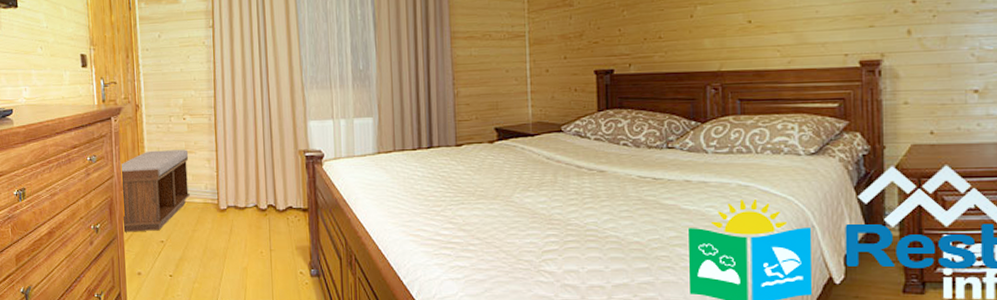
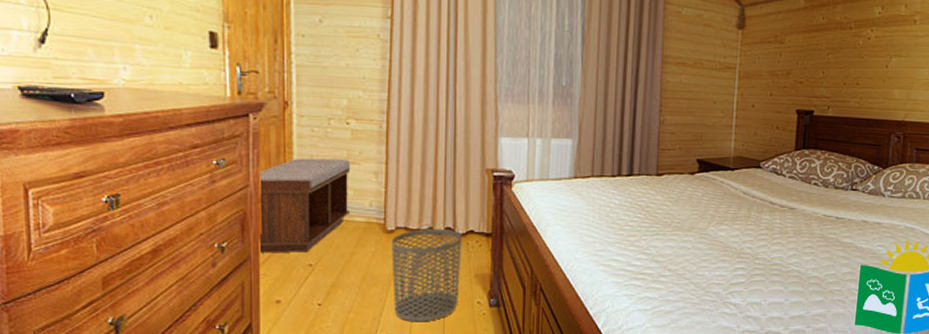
waste bin: none [224,206,284,291] -> present [391,228,462,322]

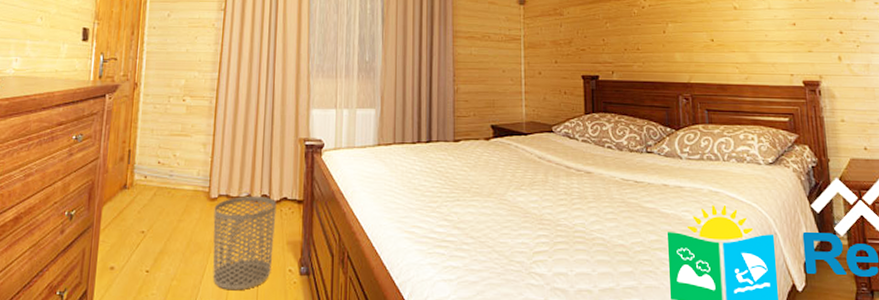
bench: present [260,158,351,253] -> none [102,132,184,221]

